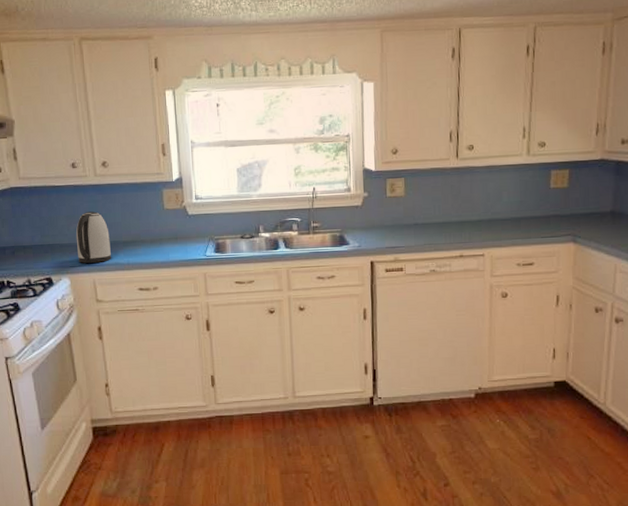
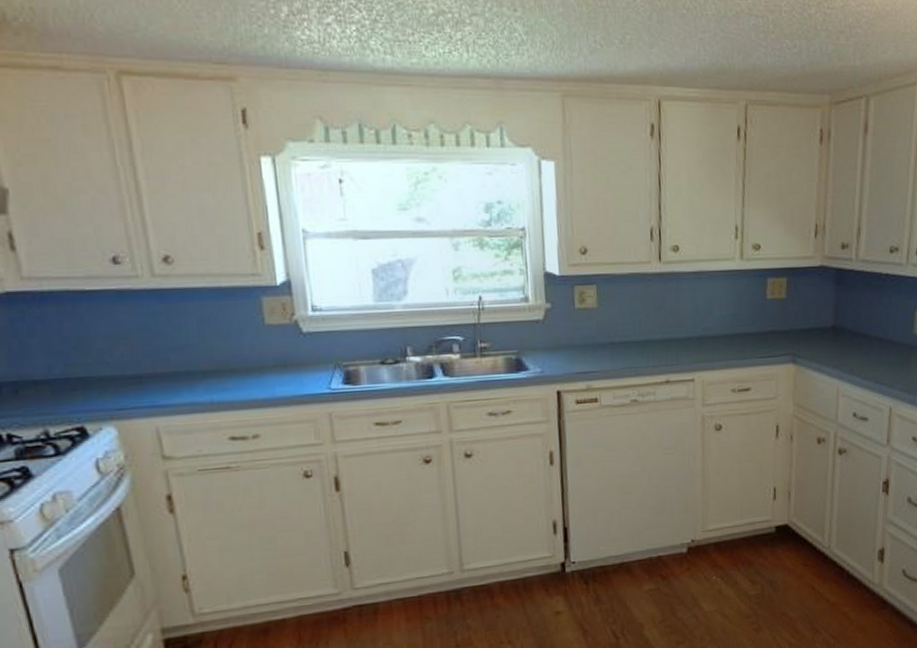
kettle: present [75,211,111,263] -> none [123,328,184,404]

